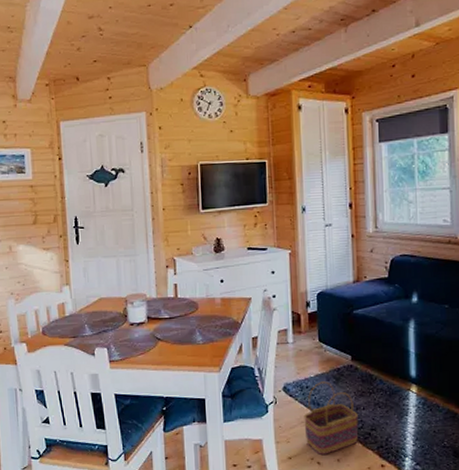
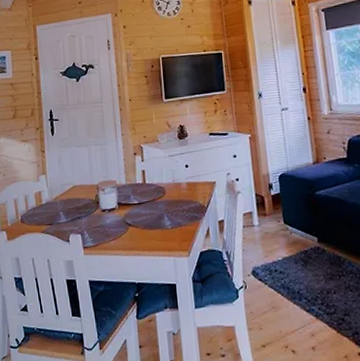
basket: present [304,381,359,455] -> none [274,264,332,342]

